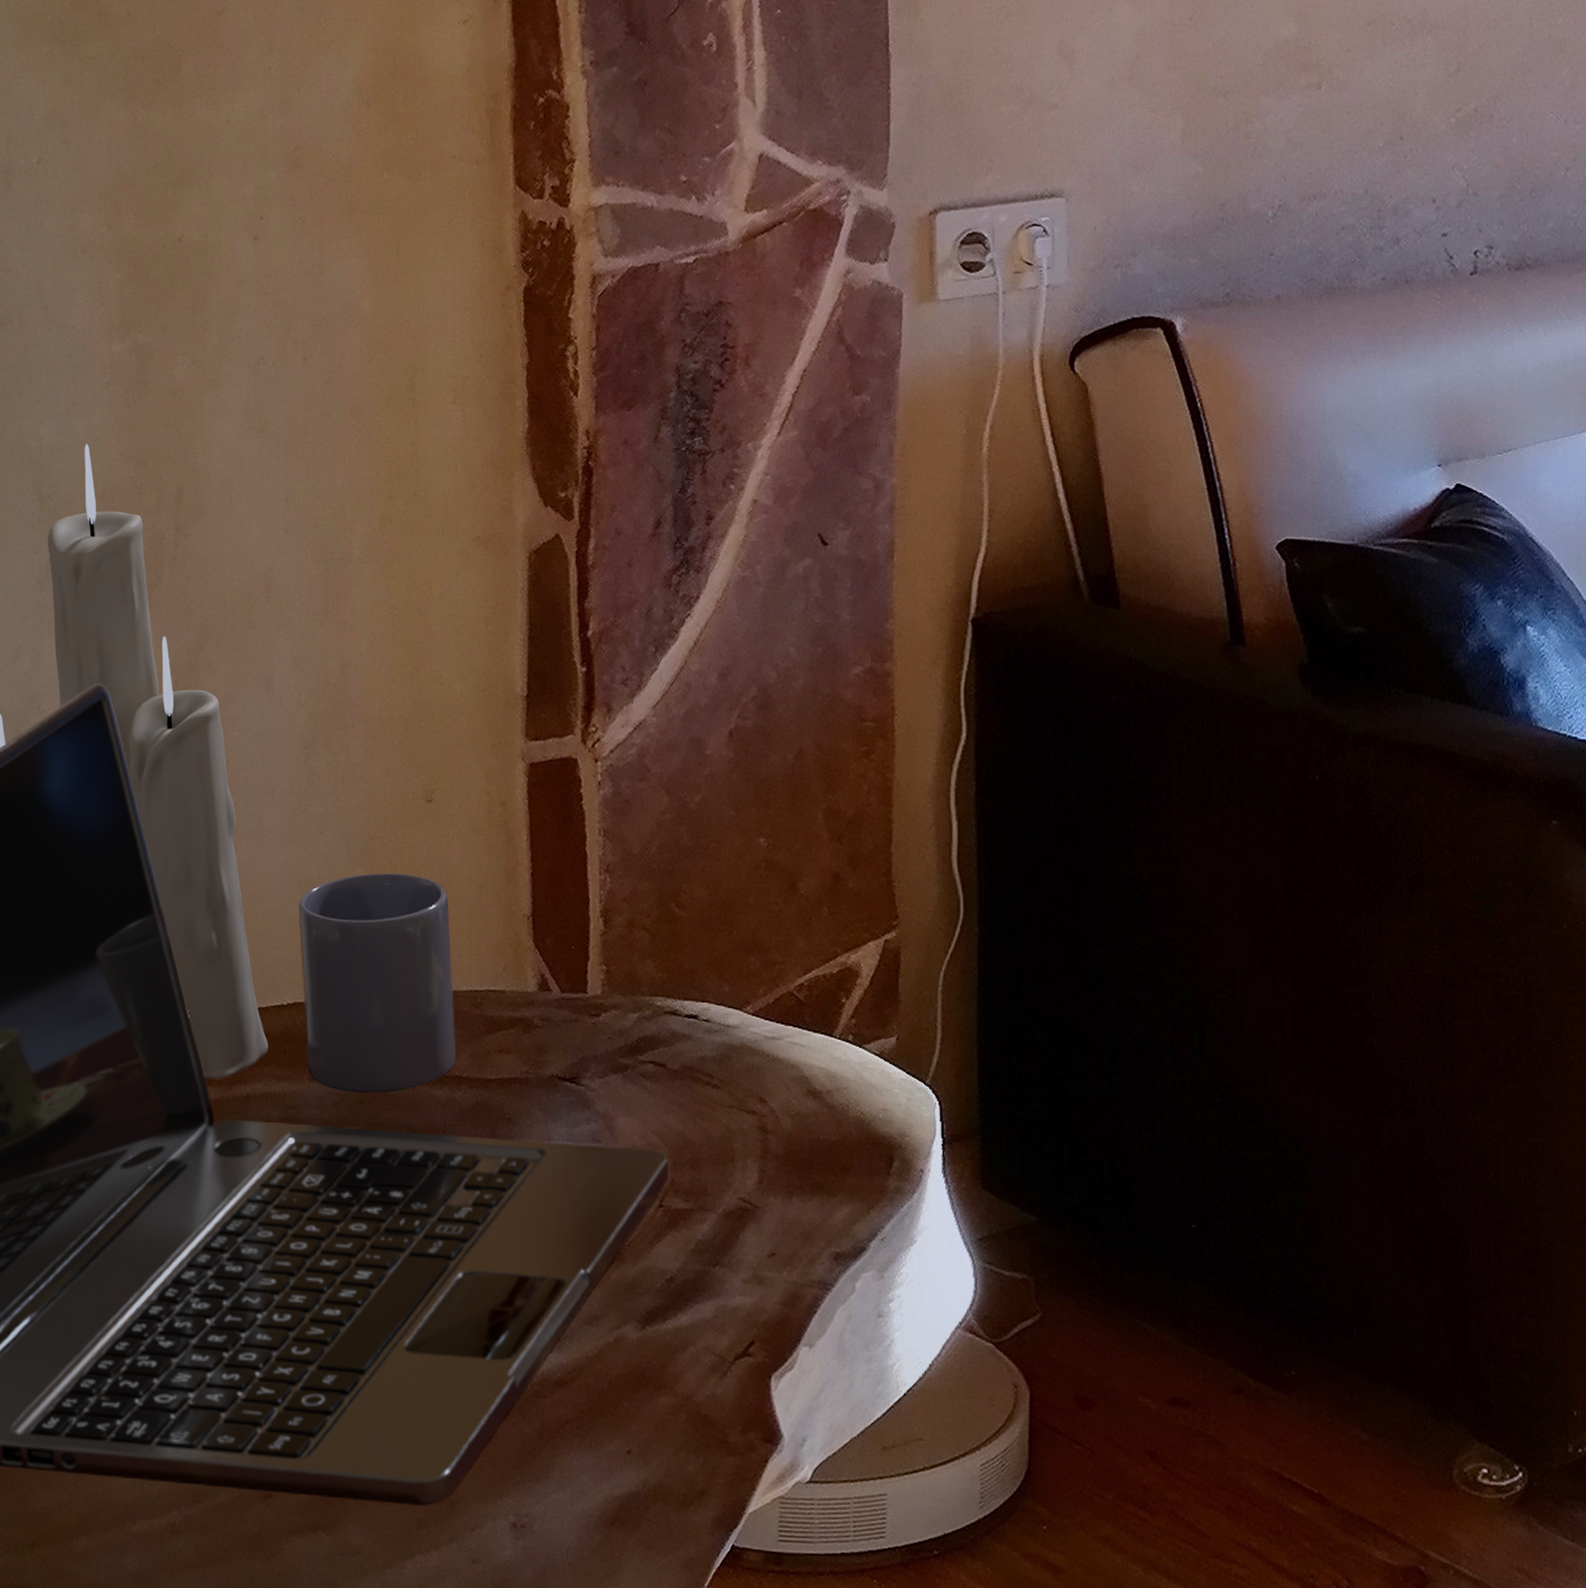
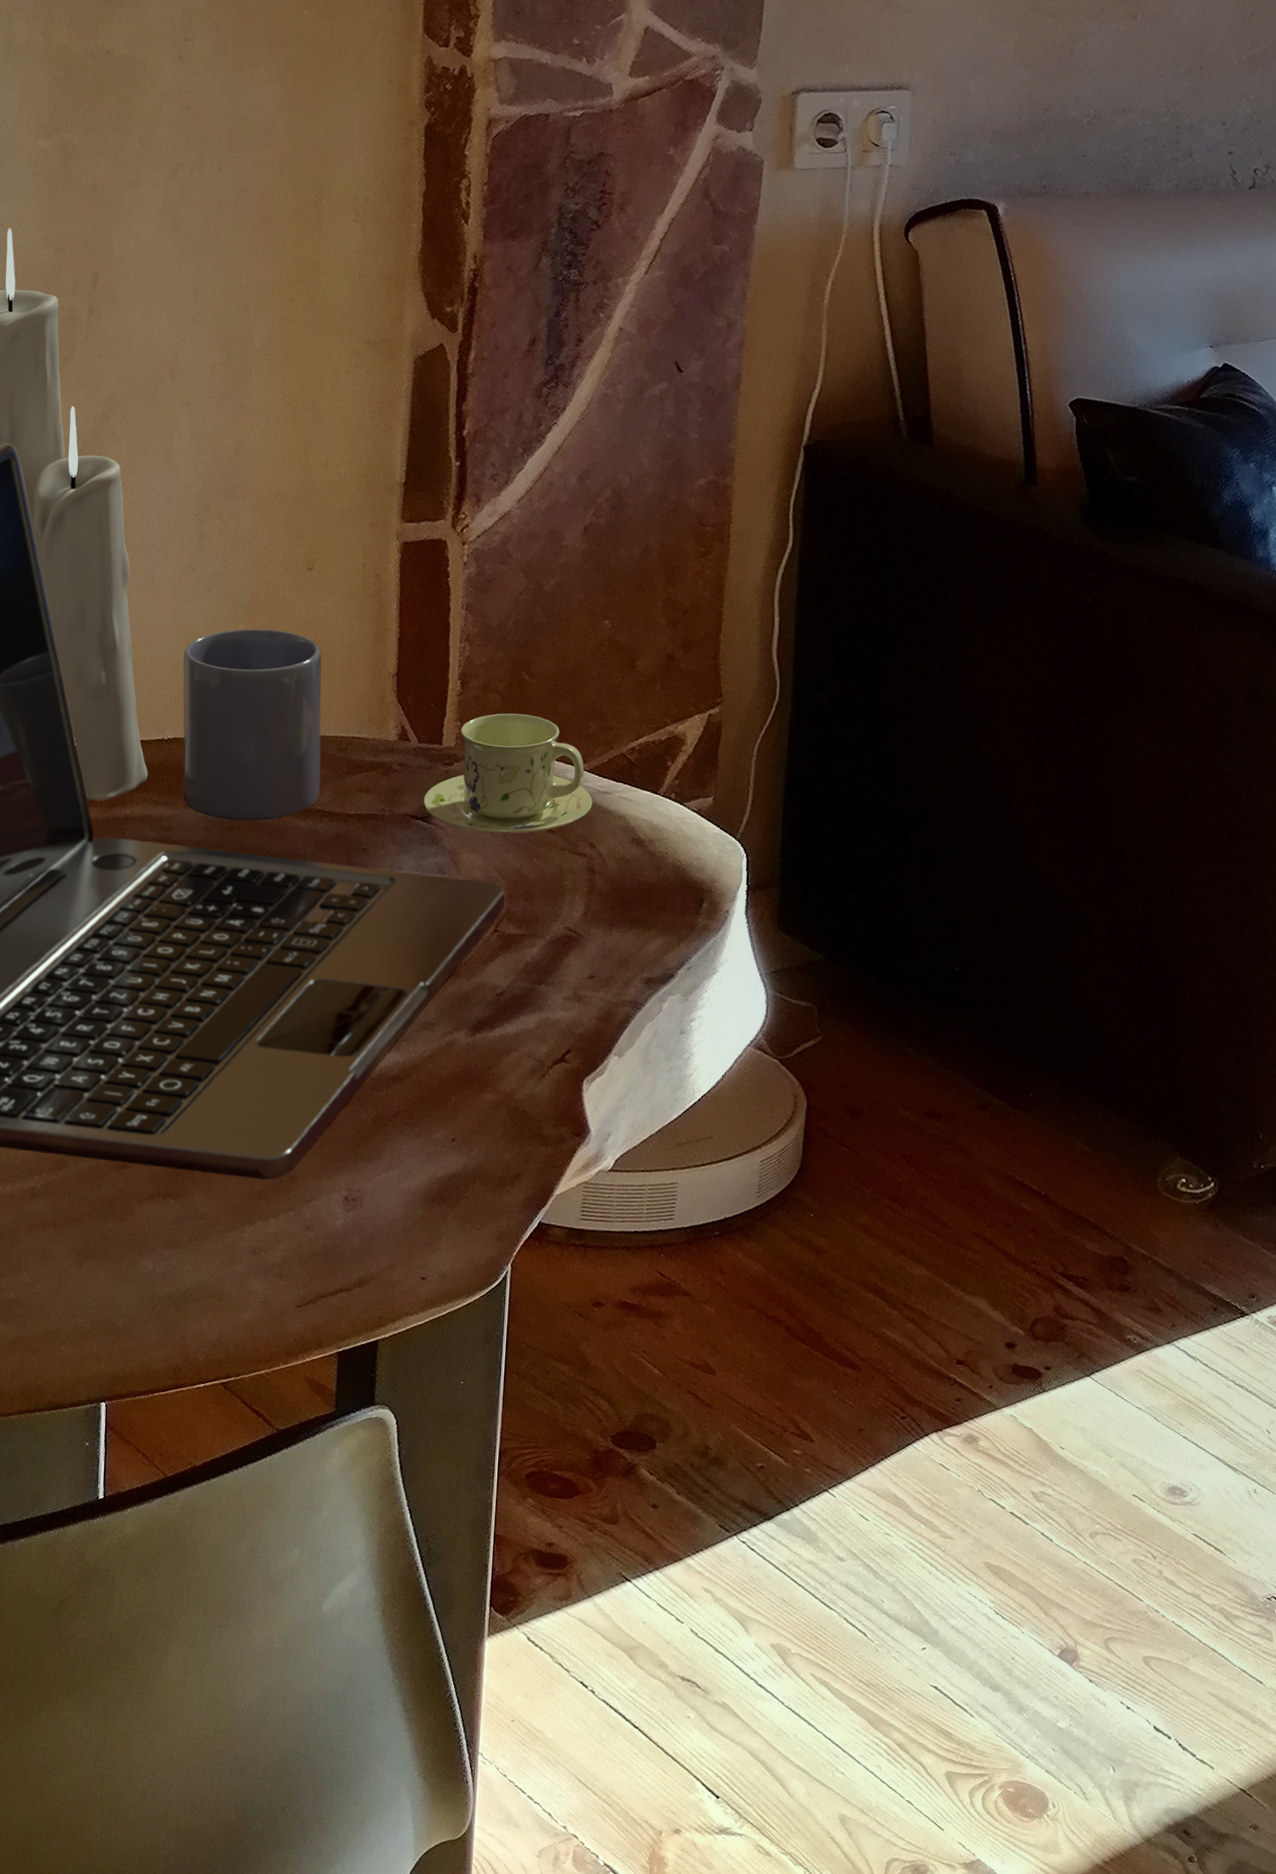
cup and saucer: none [571,952,760,1093] -> present [423,713,593,834]

